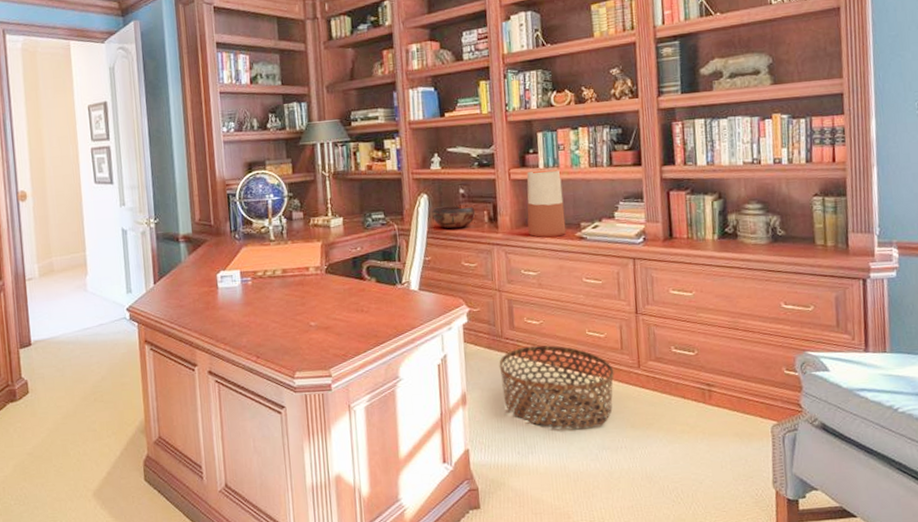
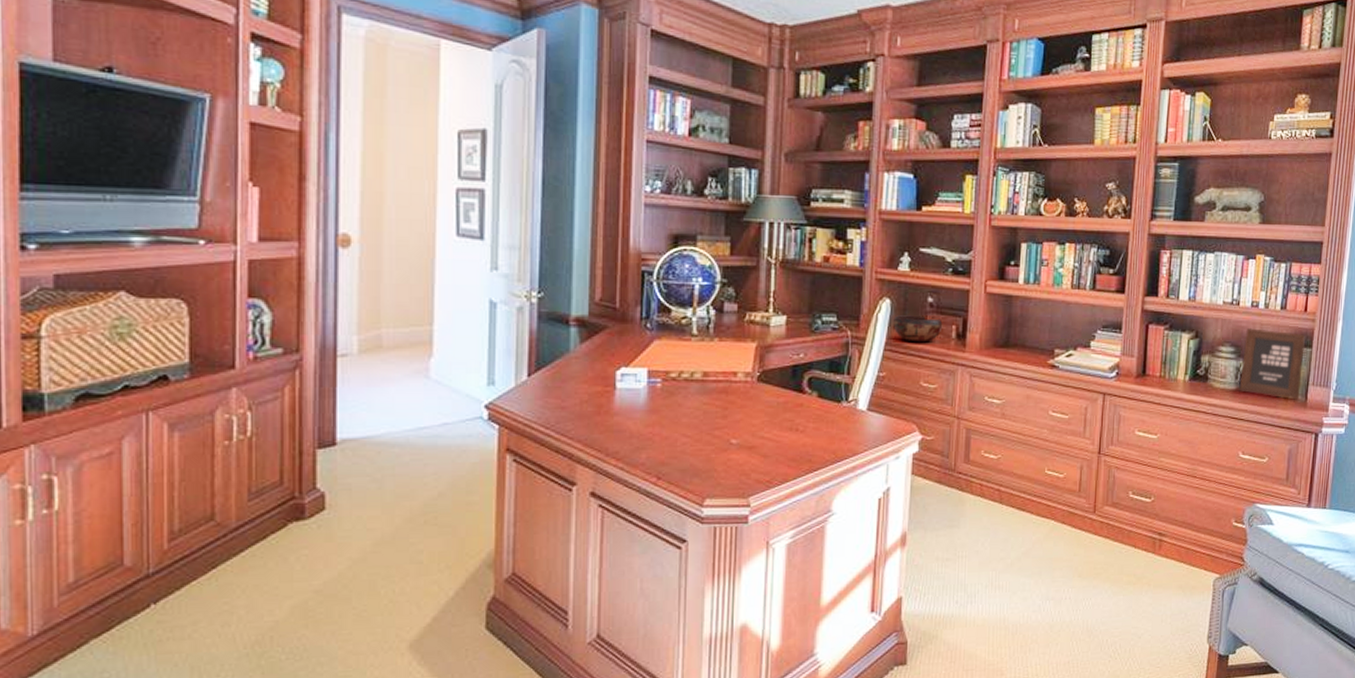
basket: present [499,345,615,429] -> none [947,482,1069,577]
vase: present [526,169,566,238] -> none [997,285,1041,363]
picture frame: none [771,184,839,248] -> present [1239,328,1306,400]

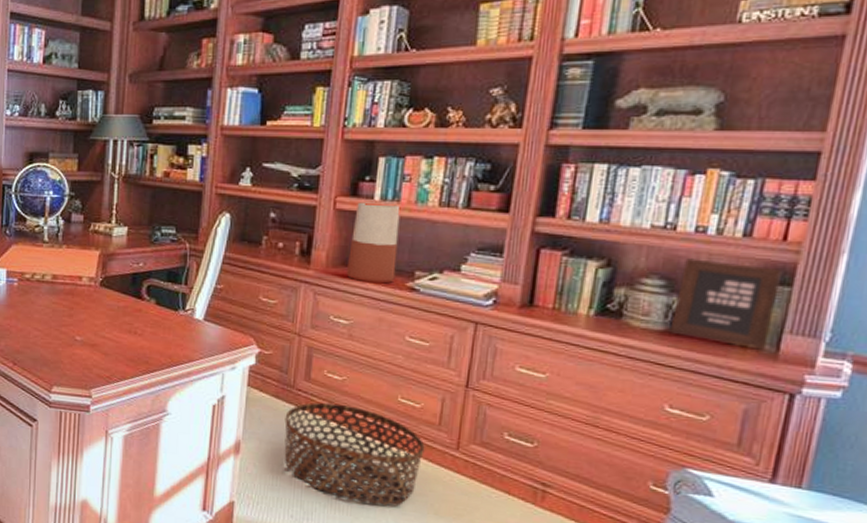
decorative bowl: present [893,315,943,343] -> none [232,230,286,258]
basket: none [947,482,1069,577] -> present [284,402,425,505]
vase: none [997,285,1041,363] -> present [346,202,400,284]

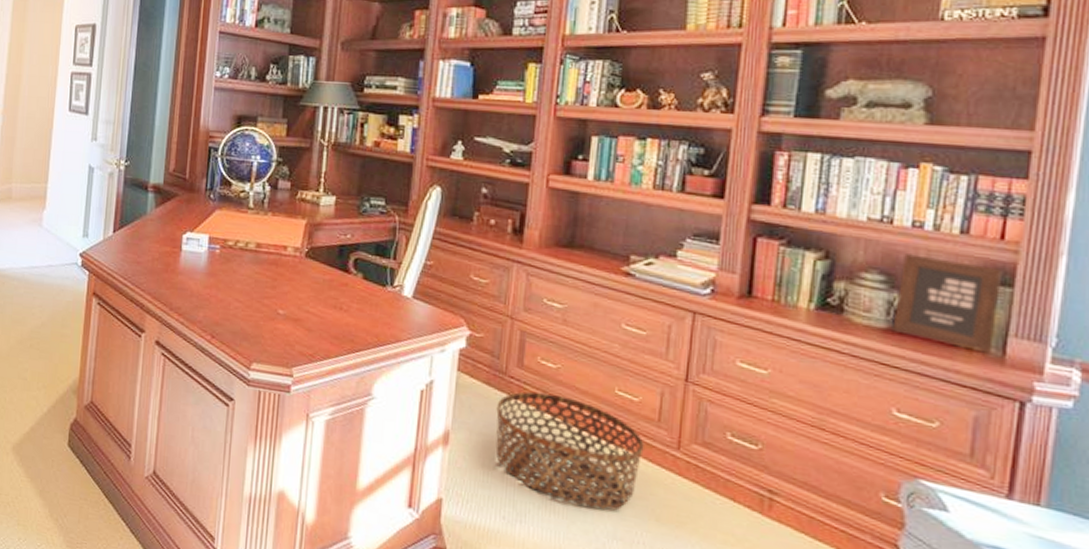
vase: present [346,202,400,284] -> none [559,181,614,268]

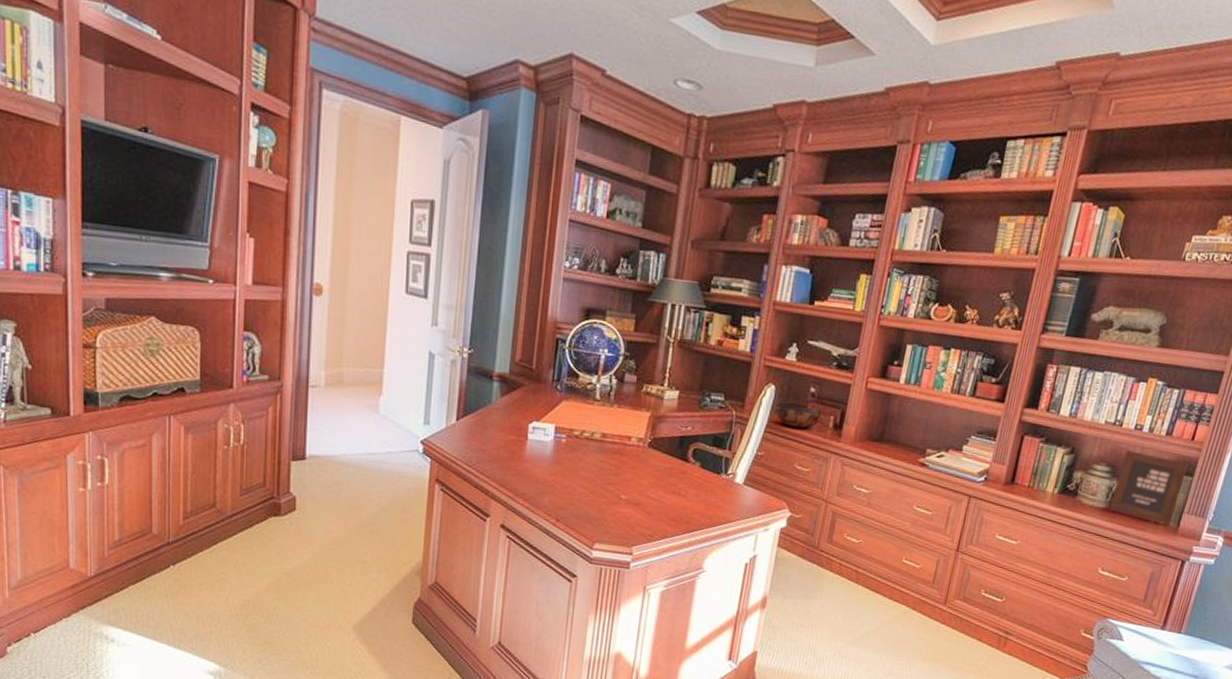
decorative bowl: none [443,204,498,235] -> present [775,401,822,430]
basket: present [495,391,644,510] -> none [804,562,920,652]

